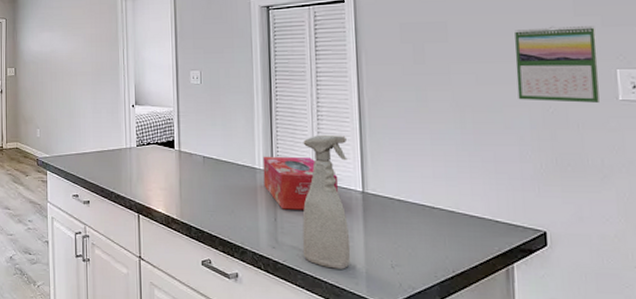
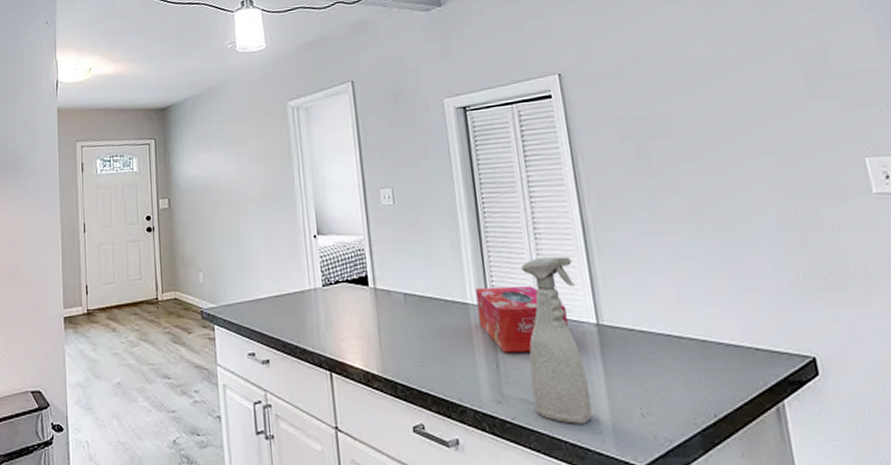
calendar: present [515,26,600,103] -> none [746,109,852,201]

